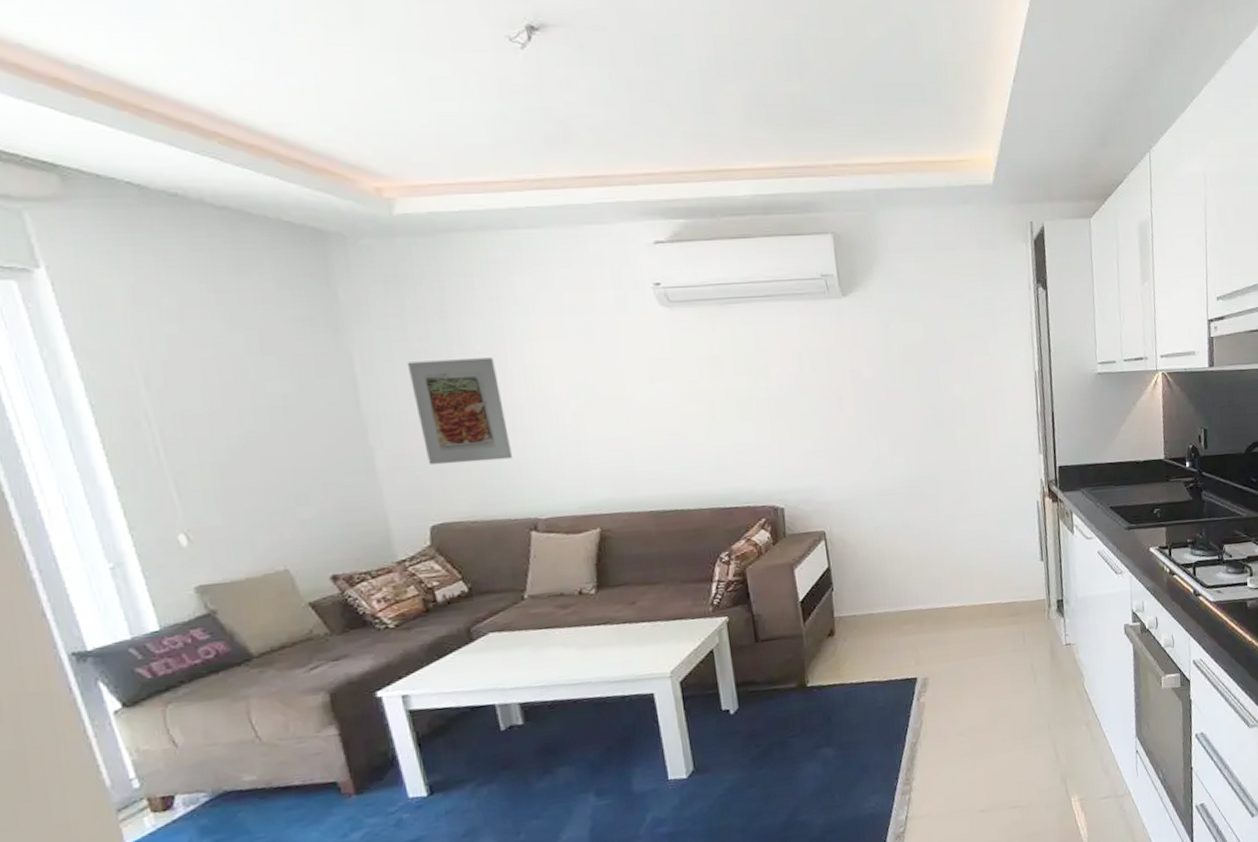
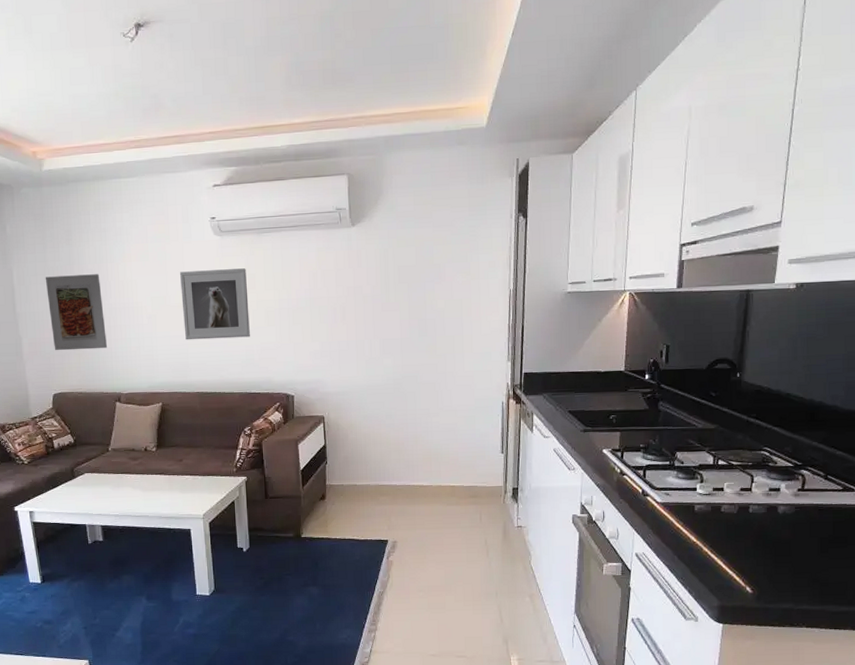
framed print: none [614,349,720,444] -> present [179,268,250,340]

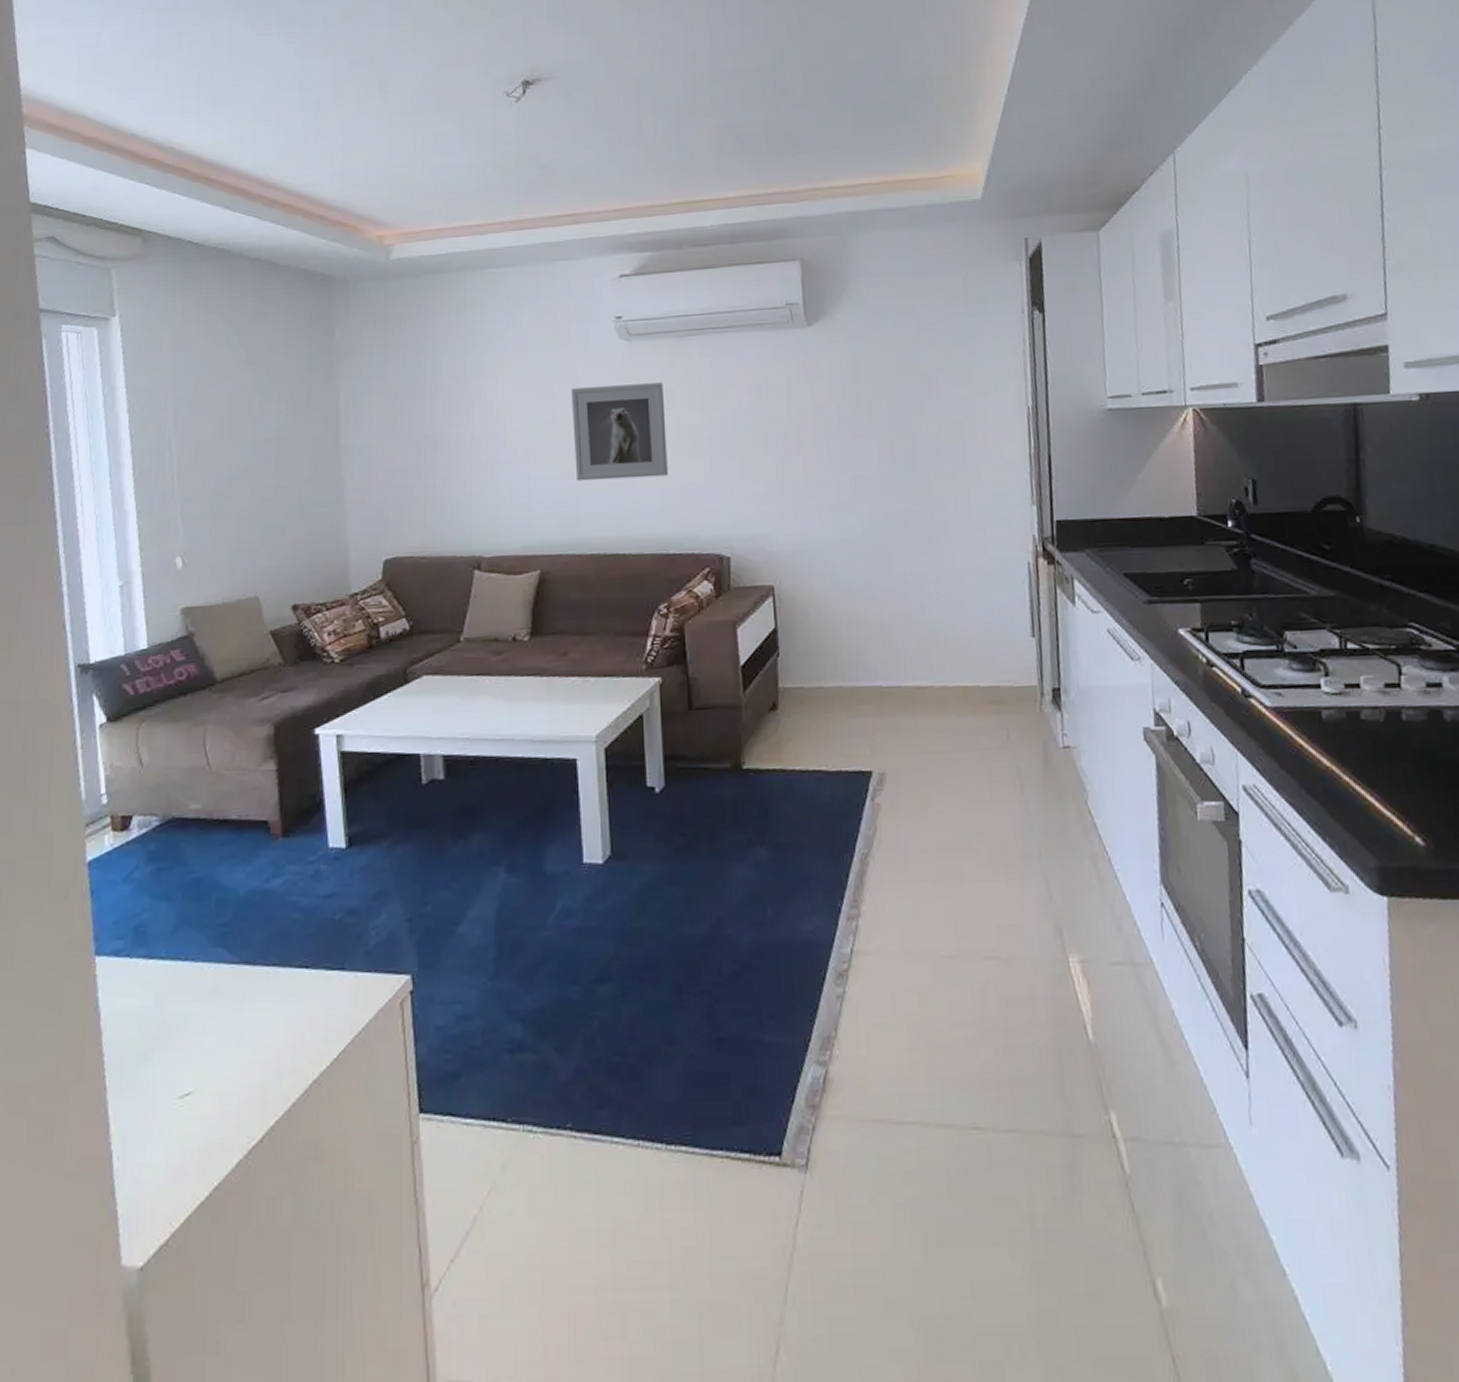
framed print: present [45,274,108,351] -> none [383,392,466,499]

